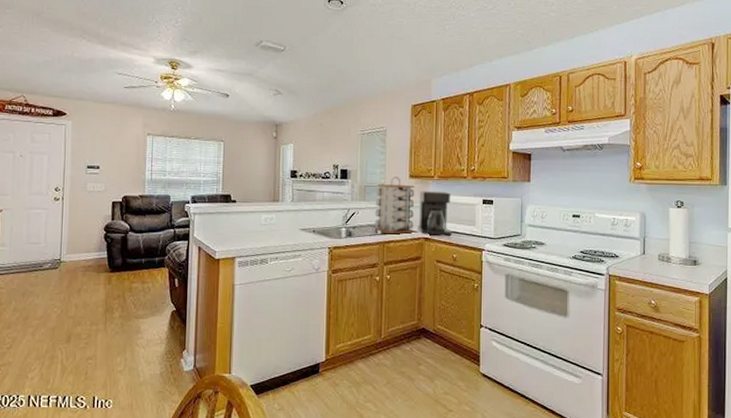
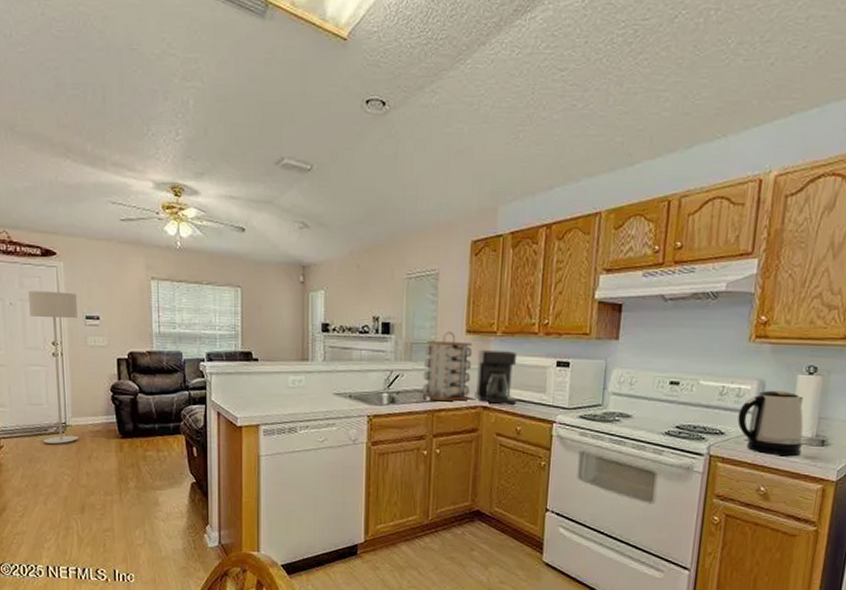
floor lamp: none [37,145,81,280] -> present [28,291,78,445]
kettle: none [628,220,679,275] -> present [737,390,804,457]

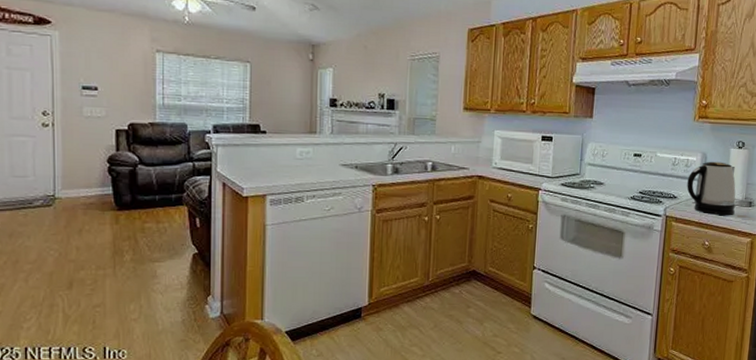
floor lamp: present [28,291,78,445] -> none [17,59,73,218]
spice rack: present [422,332,473,402] -> none [424,109,470,172]
coffee maker: present [473,349,518,405] -> none [470,124,509,174]

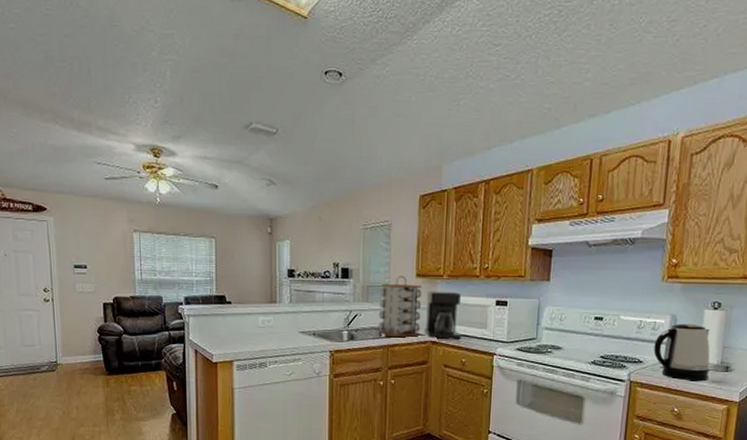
spice rack: none [424,109,470,172] -> present [378,276,422,338]
coffee maker: none [470,124,509,174] -> present [423,291,462,339]

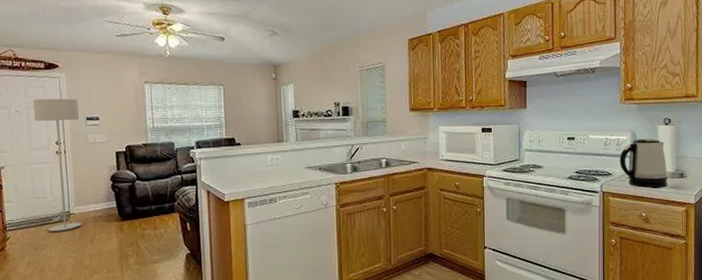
floor lamp: none [21,243,68,382] -> present [33,98,81,232]
spice rack: present [378,276,422,338] -> none [377,111,417,167]
coffee maker: present [423,291,462,339] -> none [419,122,454,166]

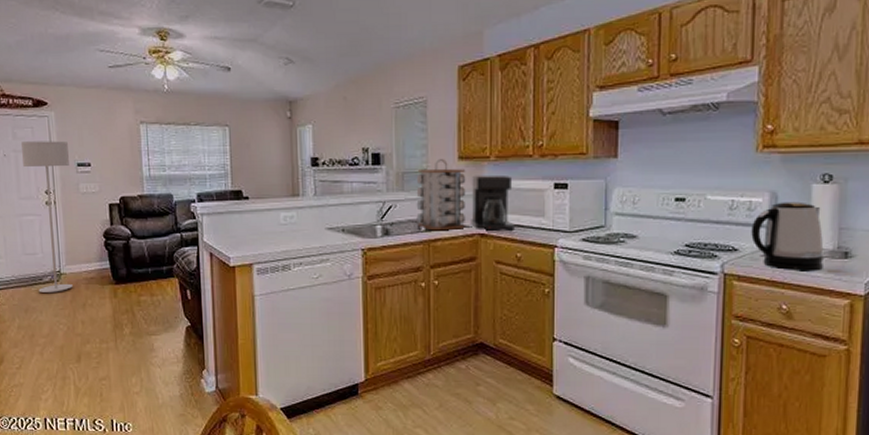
spice rack: none [377,111,417,167] -> present [416,159,466,231]
coffee maker: none [419,122,454,166] -> present [469,174,516,231]

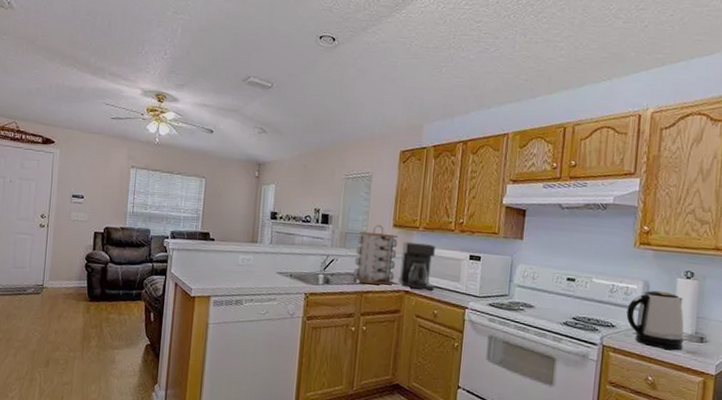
floor lamp: present [21,141,73,294] -> none [21,171,67,304]

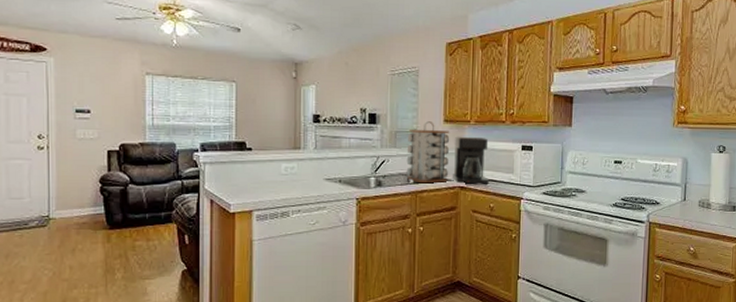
kettle: present [626,290,684,351] -> none [669,166,719,221]

